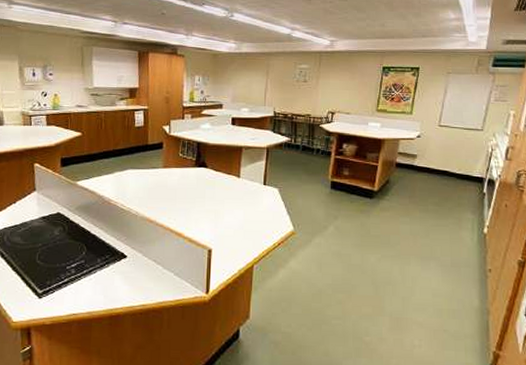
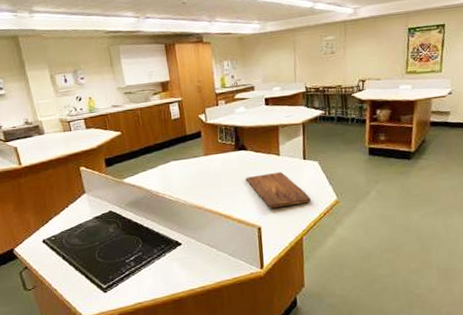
cutting board: none [202,194,266,232] -> present [245,171,311,209]

